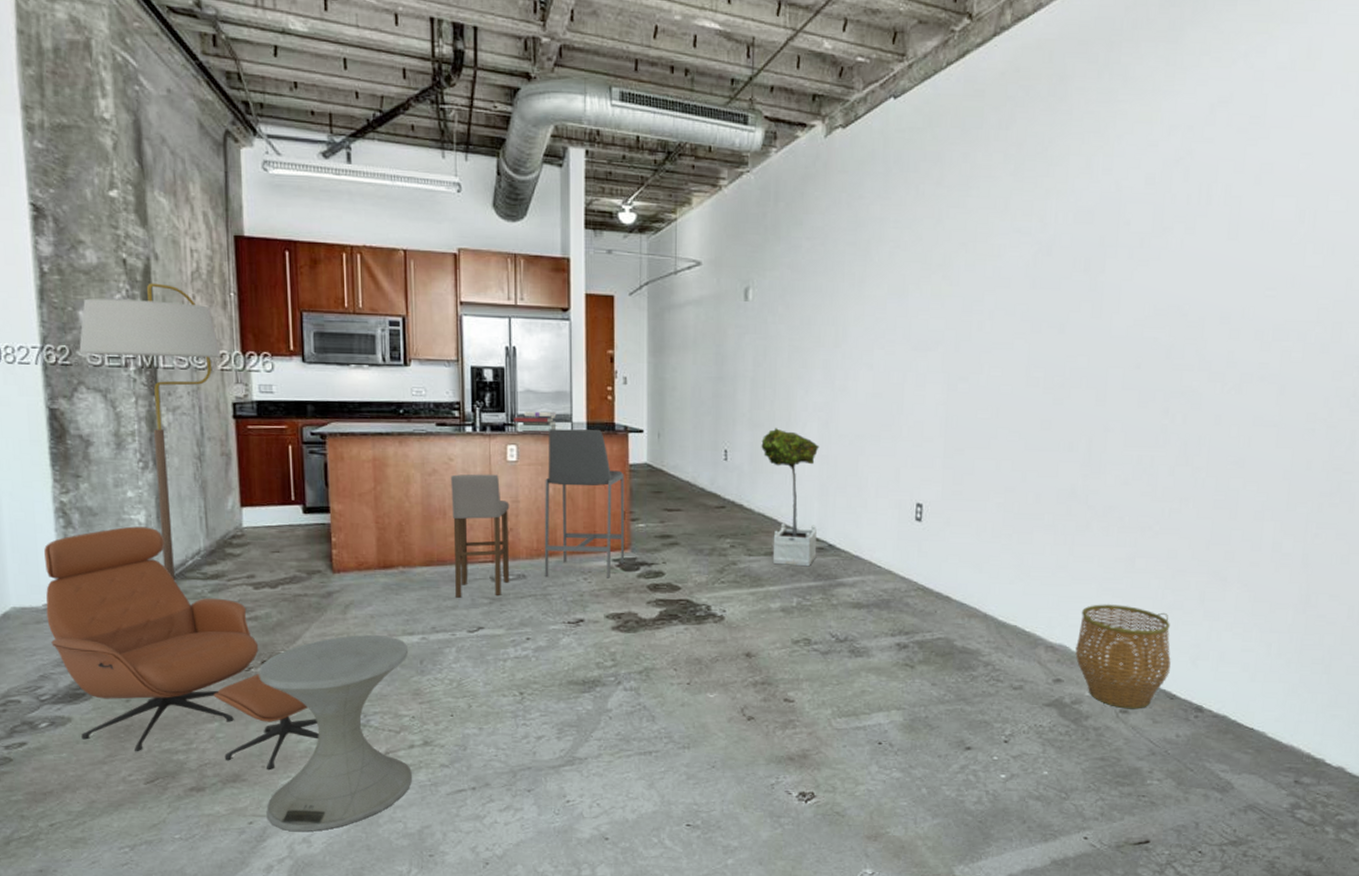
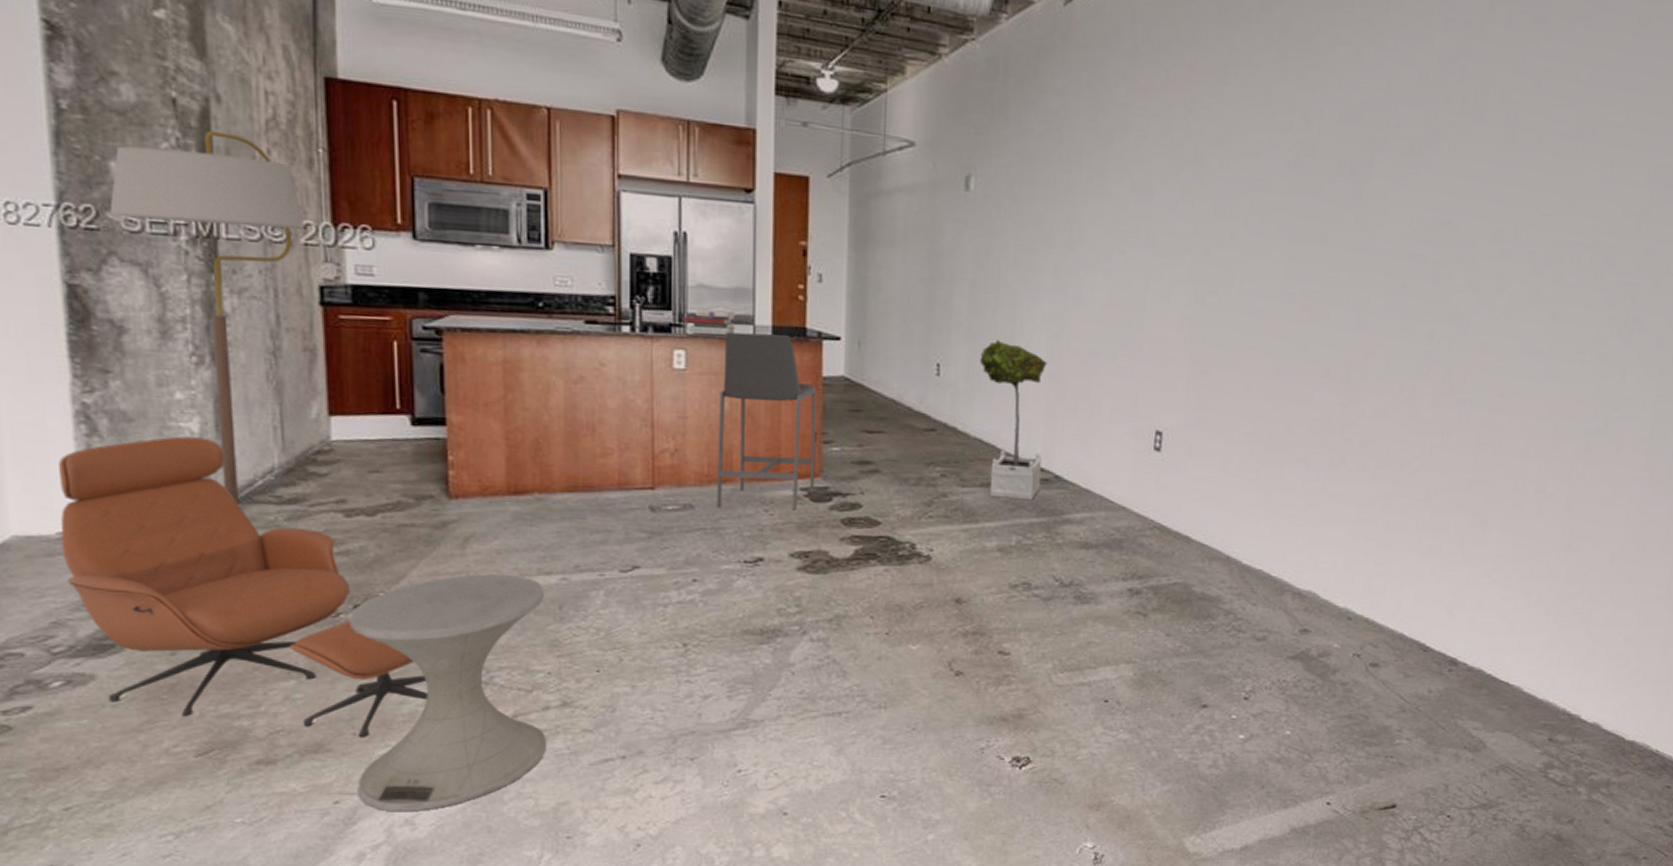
bar stool: present [451,474,510,598] -> none [602,382,675,531]
basket: present [1075,604,1171,709] -> none [1324,547,1427,663]

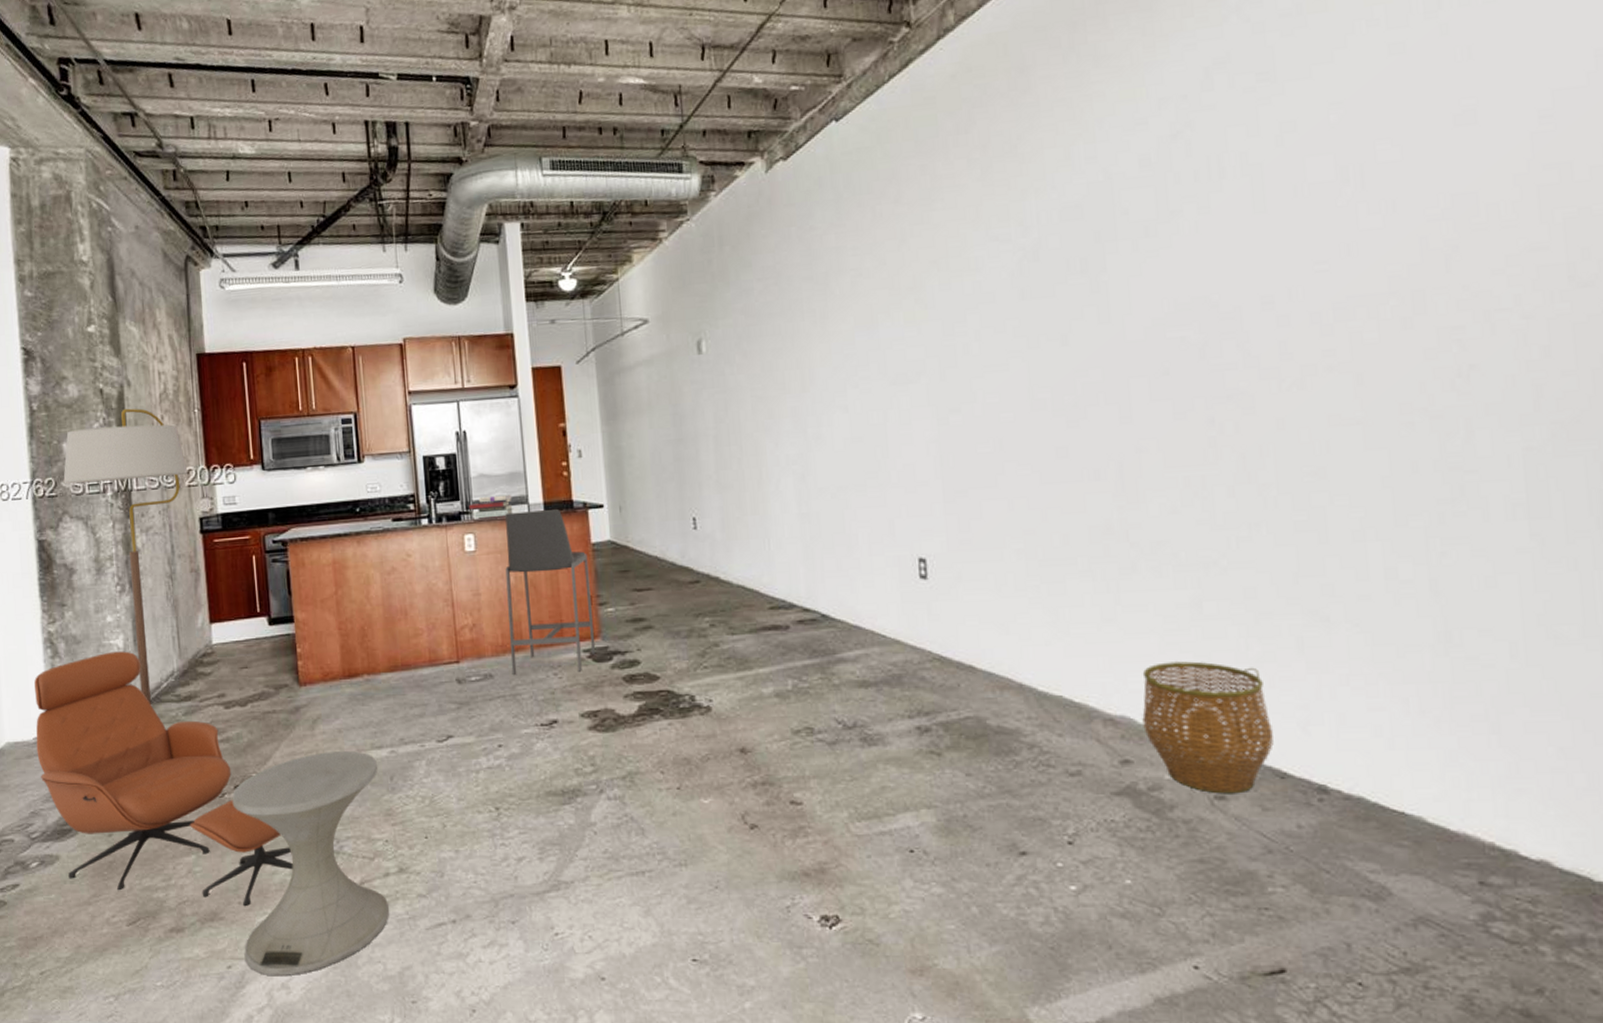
potted tree: present [980,340,1047,501] -> none [732,488,809,643]
basket: none [1324,547,1427,663] -> present [1142,661,1274,794]

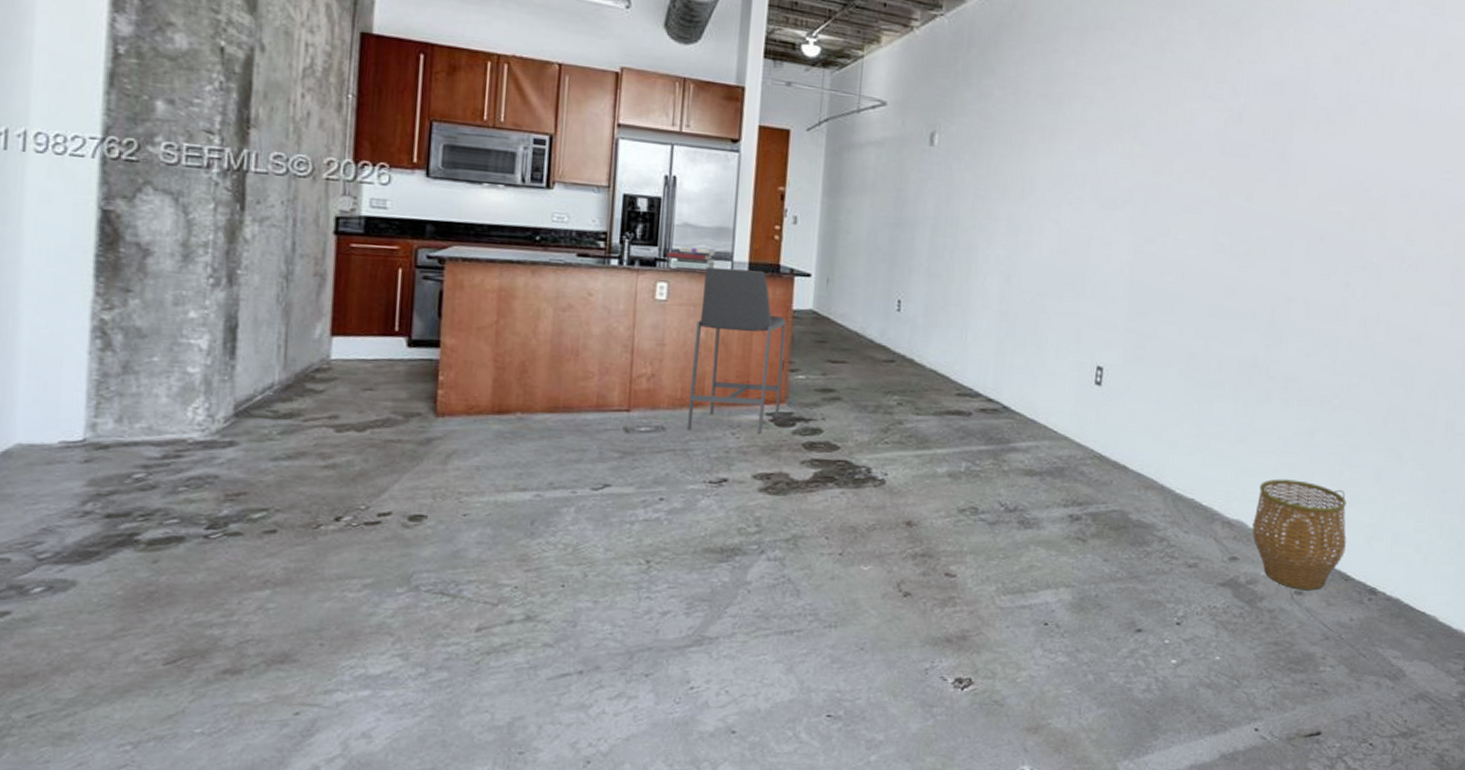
armchair: present [34,651,293,906] -> none [61,352,397,648]
floor lamp: present [63,408,188,706] -> none [151,76,329,419]
side table: present [232,751,389,977] -> none [318,489,519,725]

